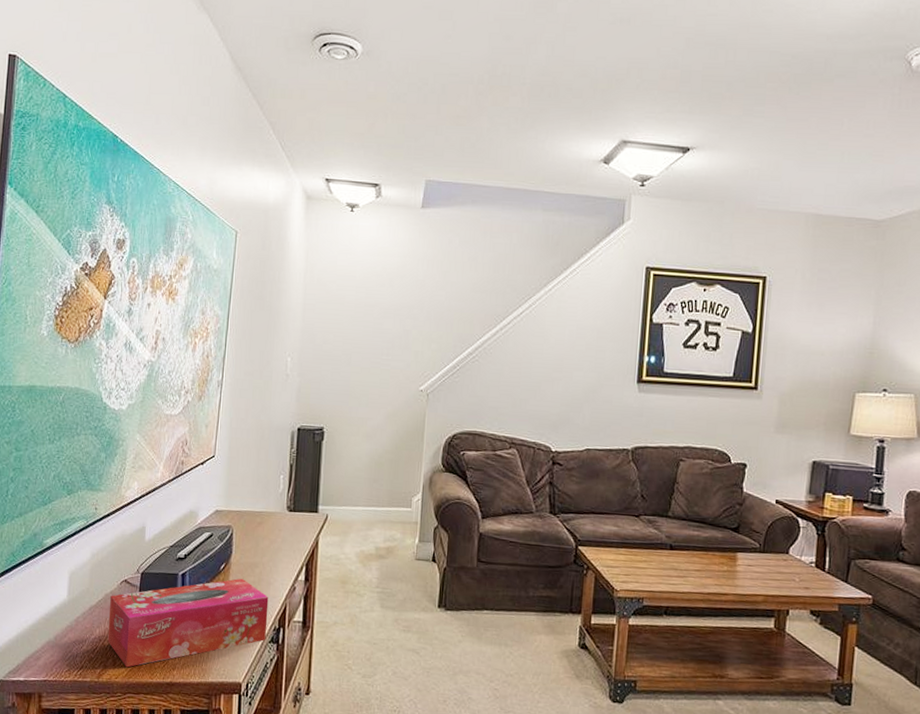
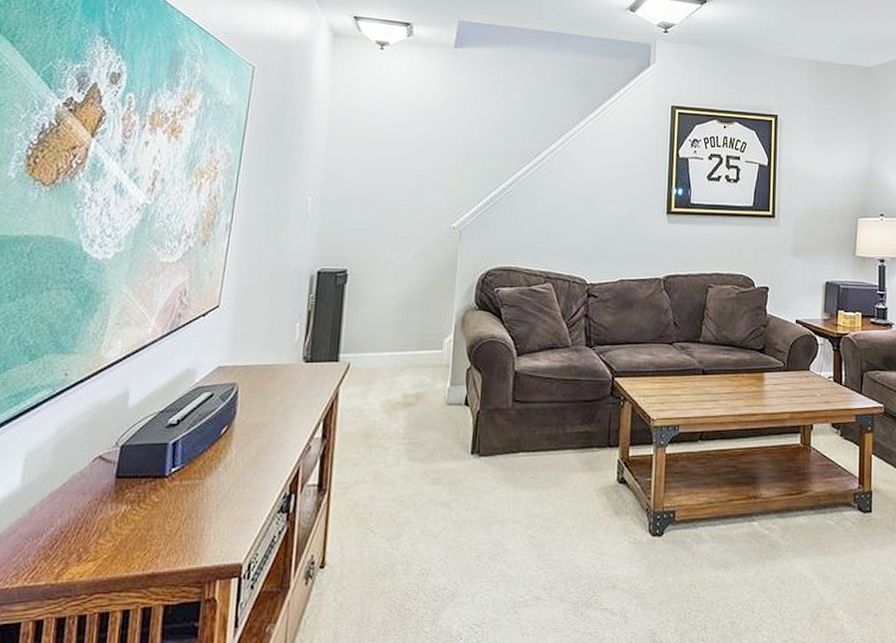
tissue box: present [107,578,269,668] -> none [71,441,279,562]

